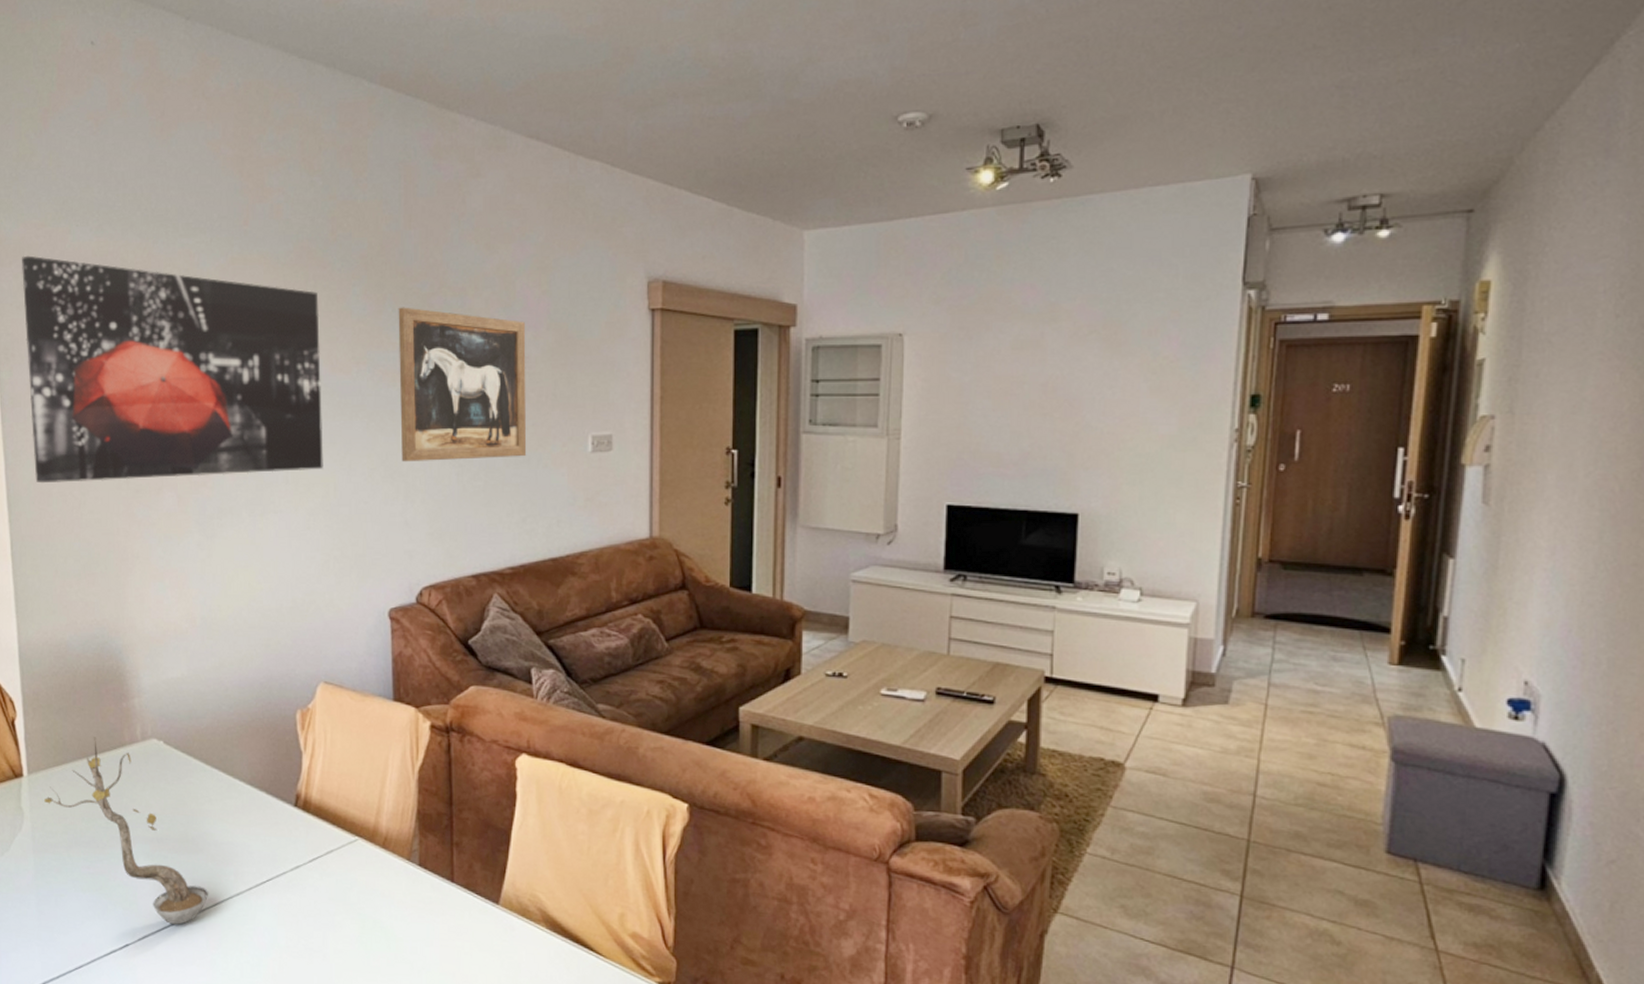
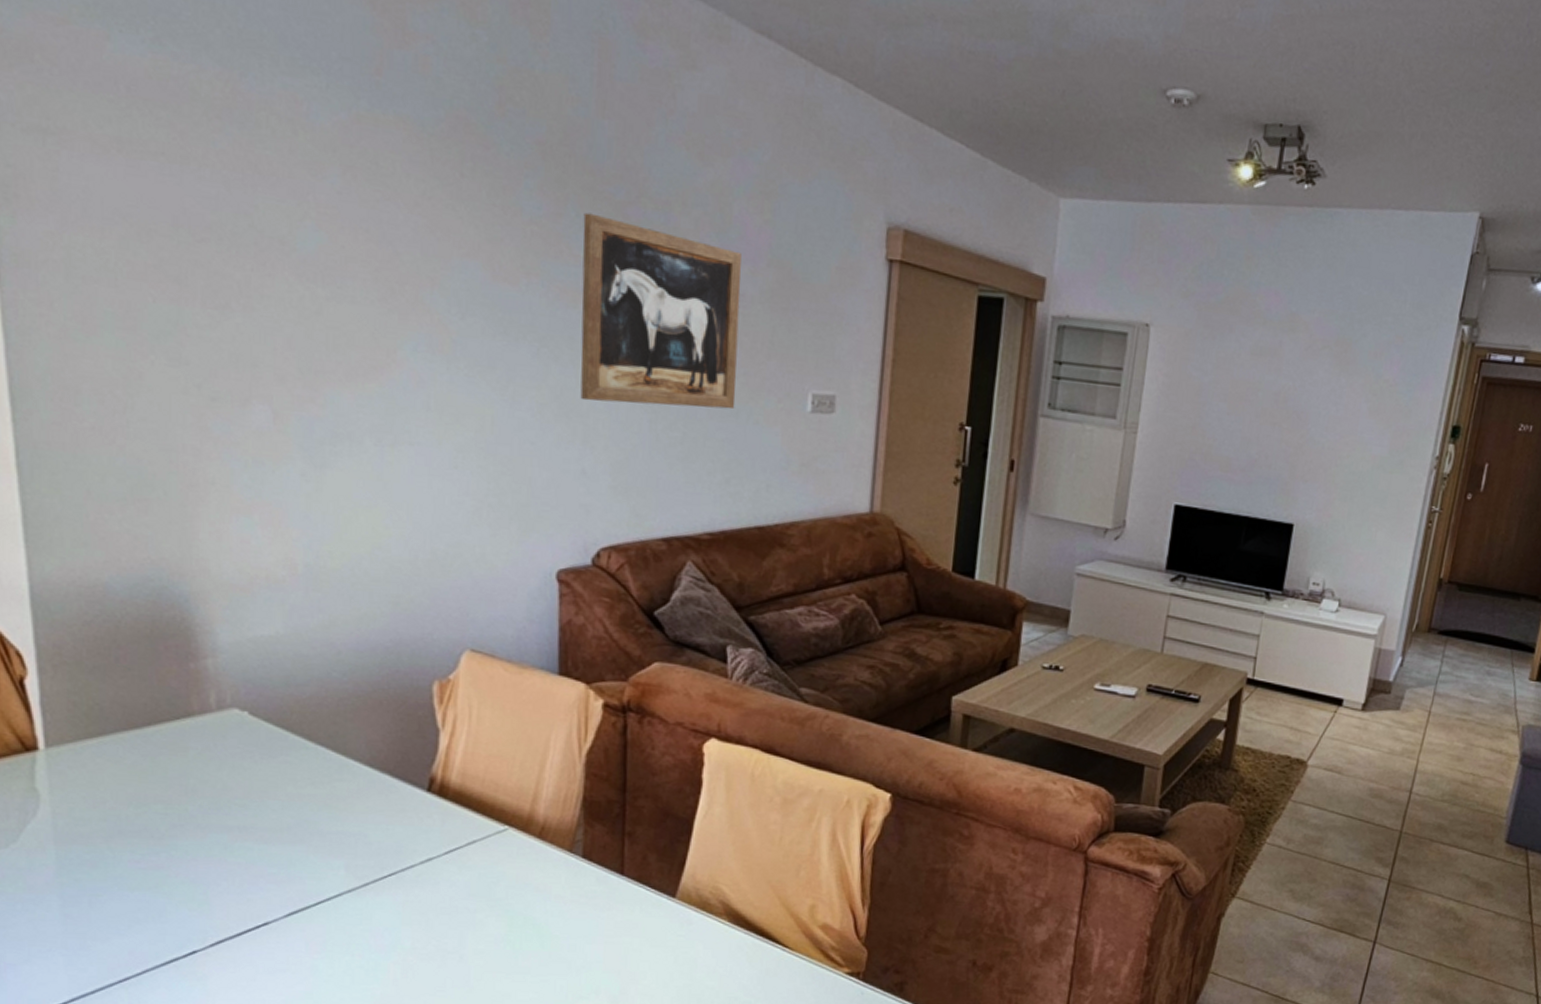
wall art: present [22,255,323,484] -> none [30,59,479,398]
plant: present [44,737,209,925] -> none [71,703,310,927]

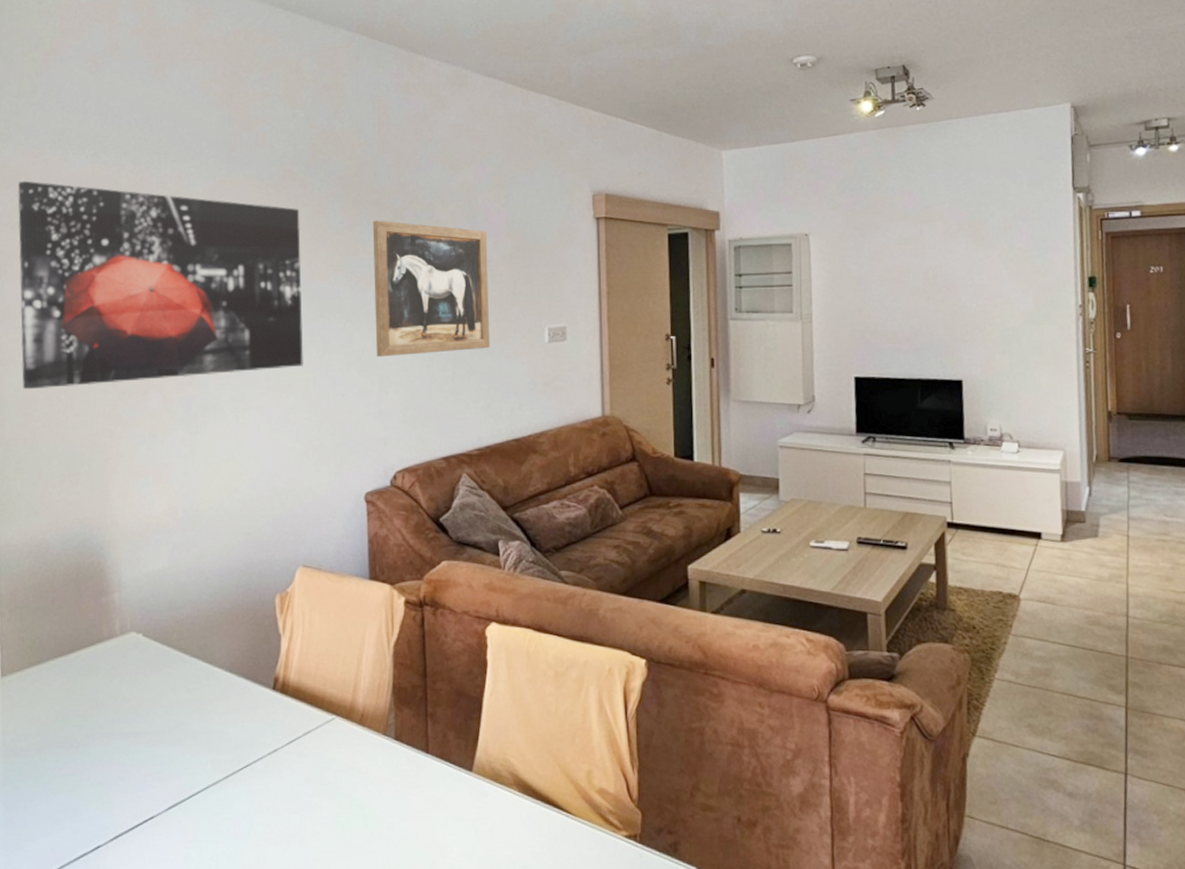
wall art: none [30,59,479,398] -> present [18,180,303,390]

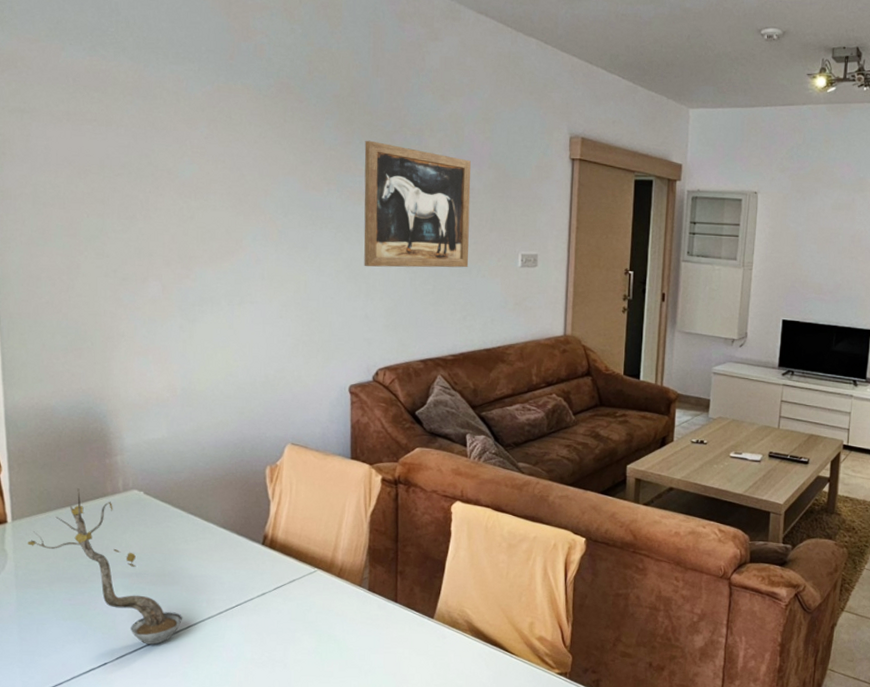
plant: none [17,634,185,820] -> present [28,488,183,645]
wall art: present [18,180,303,390] -> none [14,66,296,270]

